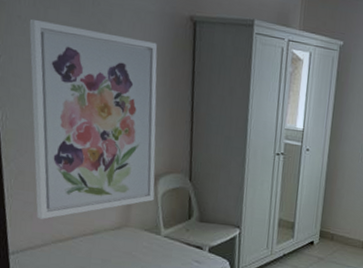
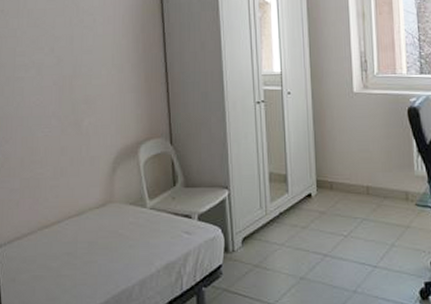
wall art: present [29,18,158,220] -> none [11,10,136,206]

